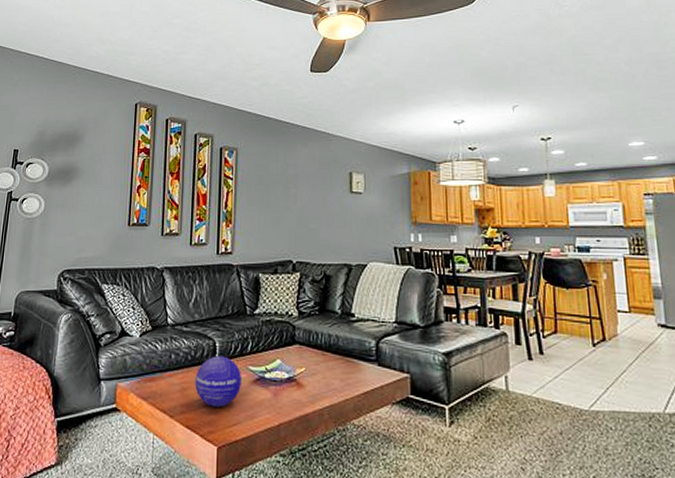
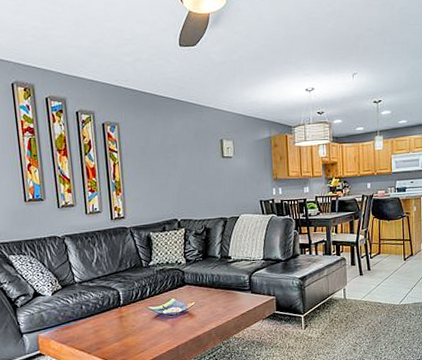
decorative ball: present [195,356,241,407] -> none [105,301,145,341]

